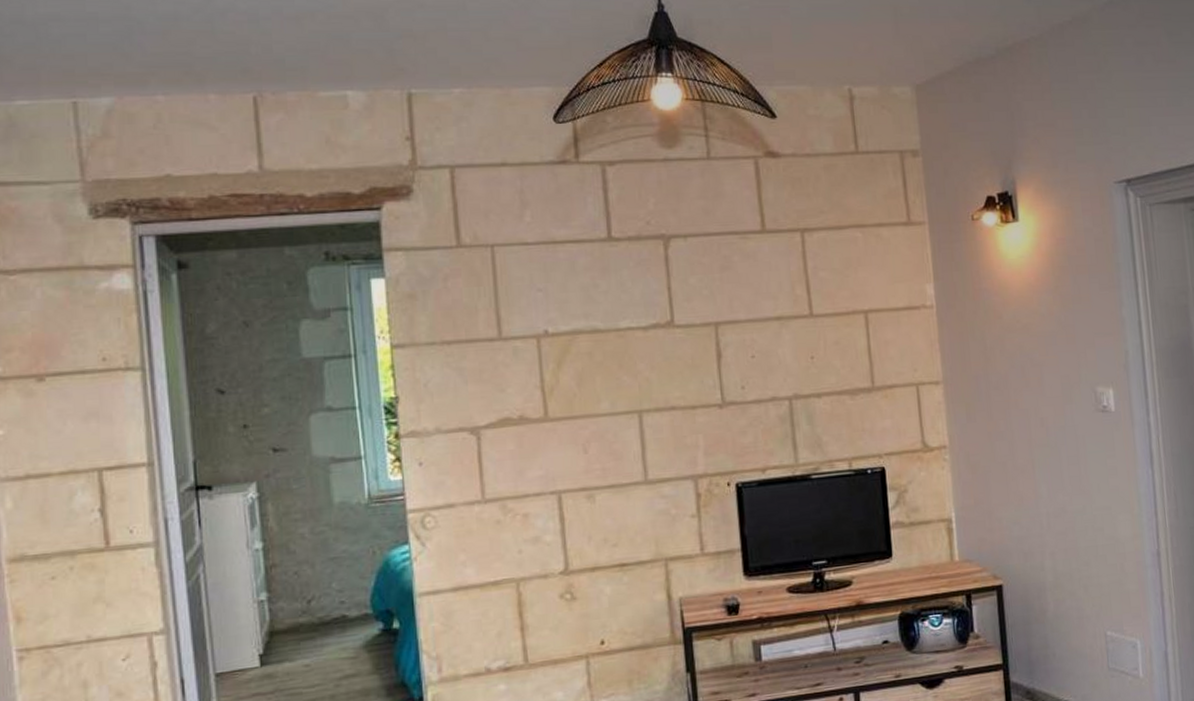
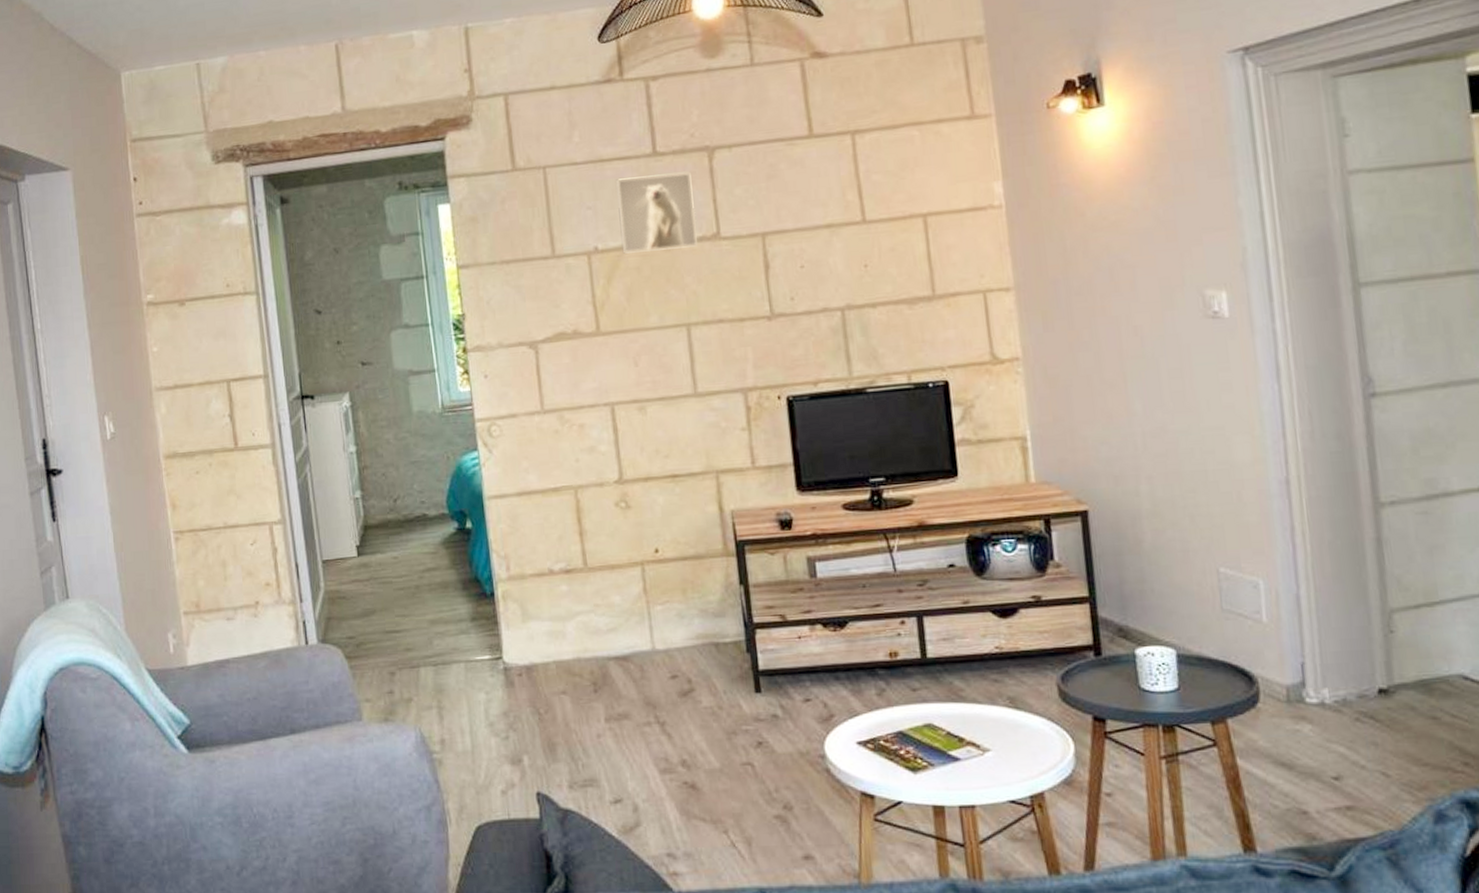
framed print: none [569,259,651,338] -> present [616,172,697,254]

